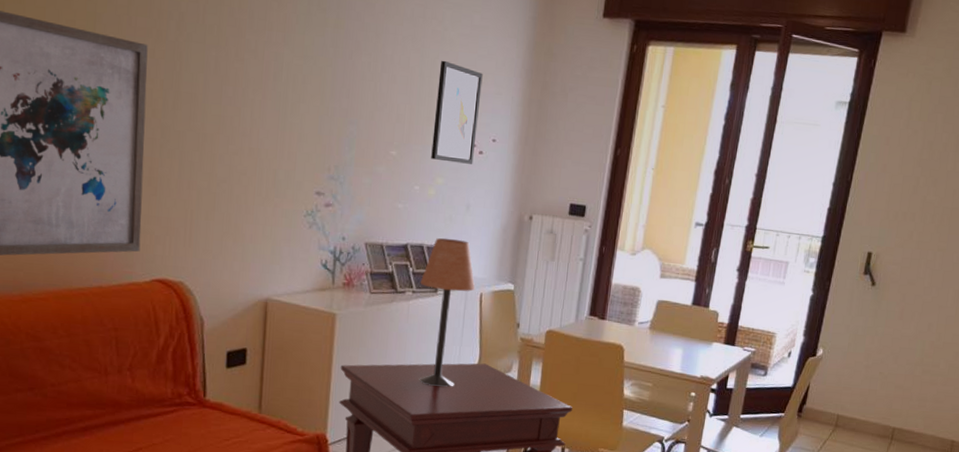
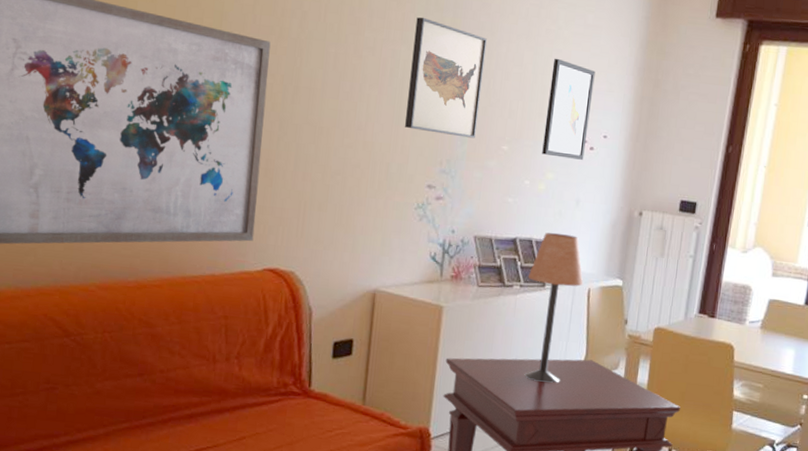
wall art: none [291,18,372,144] -> present [405,17,487,139]

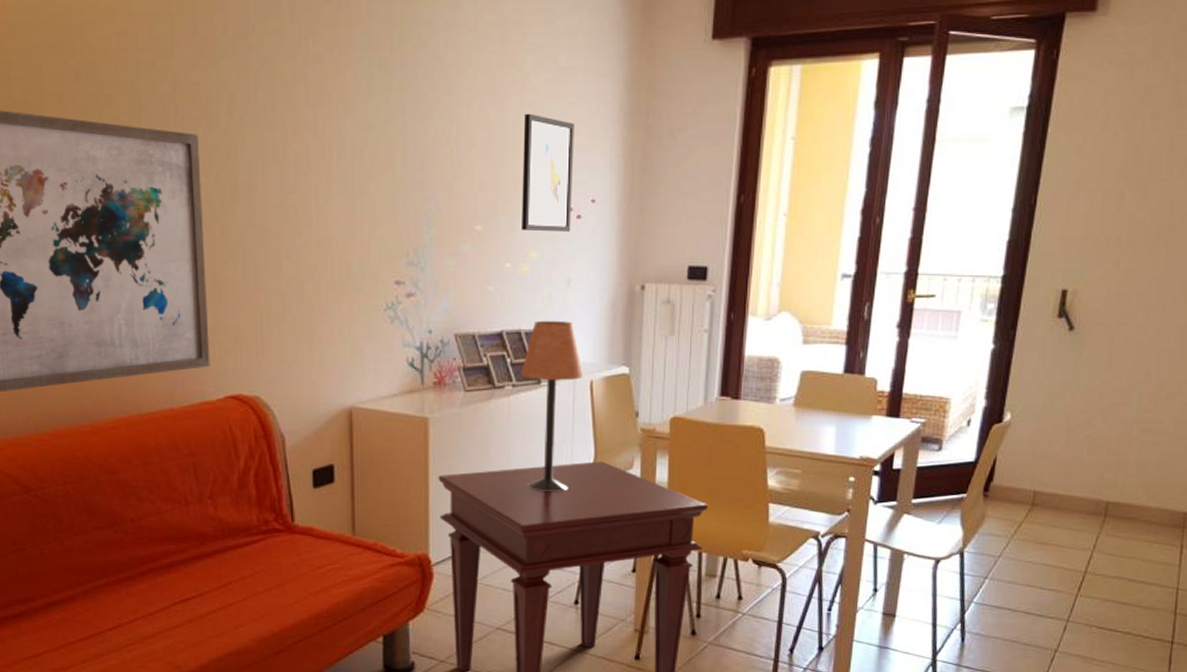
wall art: present [405,17,487,139] -> none [360,83,444,221]

